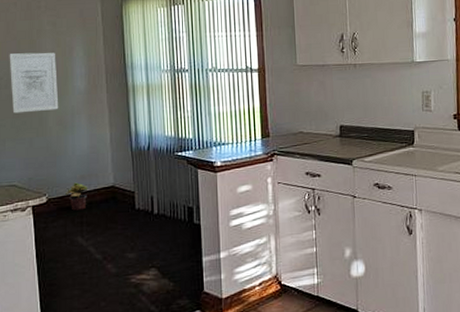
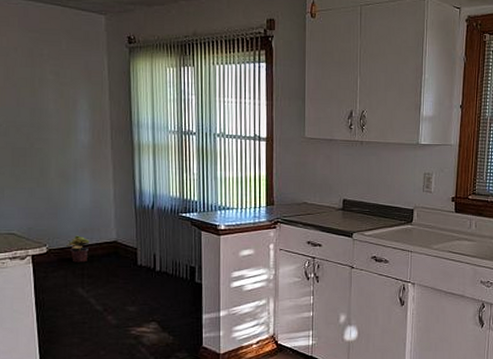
wall art: present [9,52,59,114] -> none [8,101,61,162]

